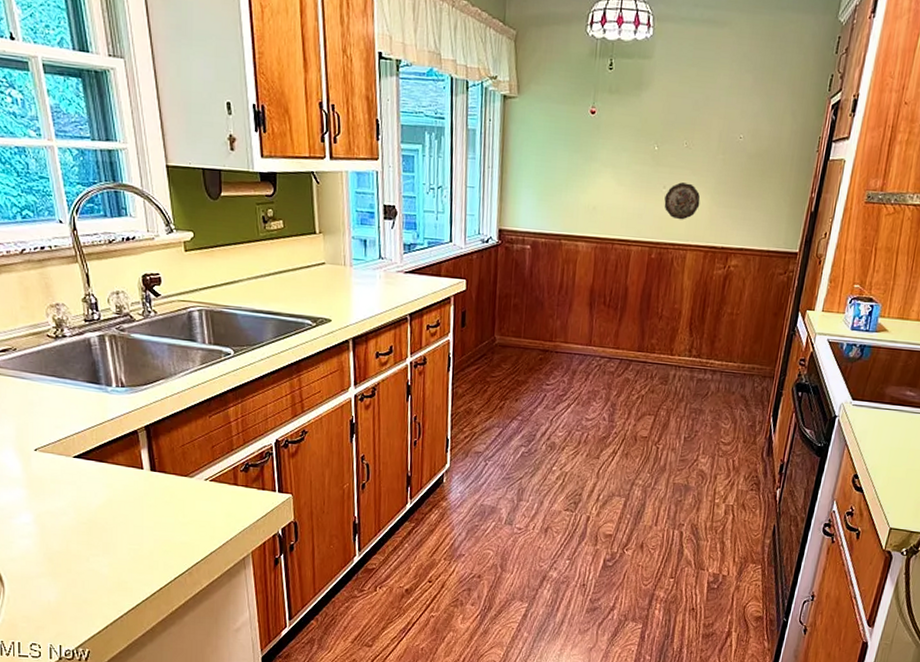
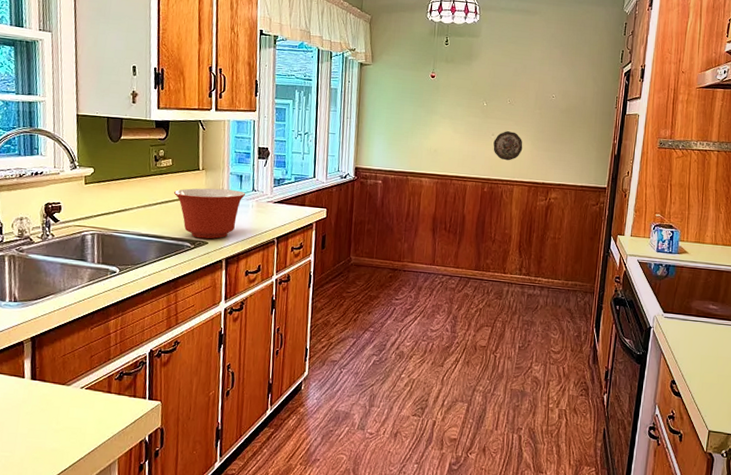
mixing bowl: none [287,255,372,316] -> present [173,188,246,239]

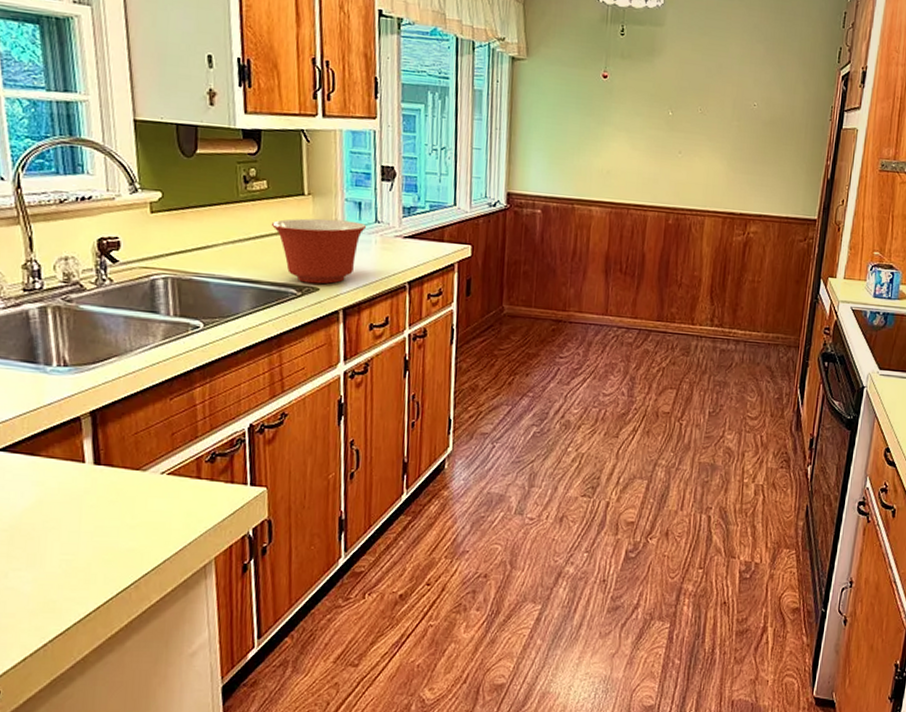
decorative plate: present [493,131,523,161] -> none [680,148,717,186]

